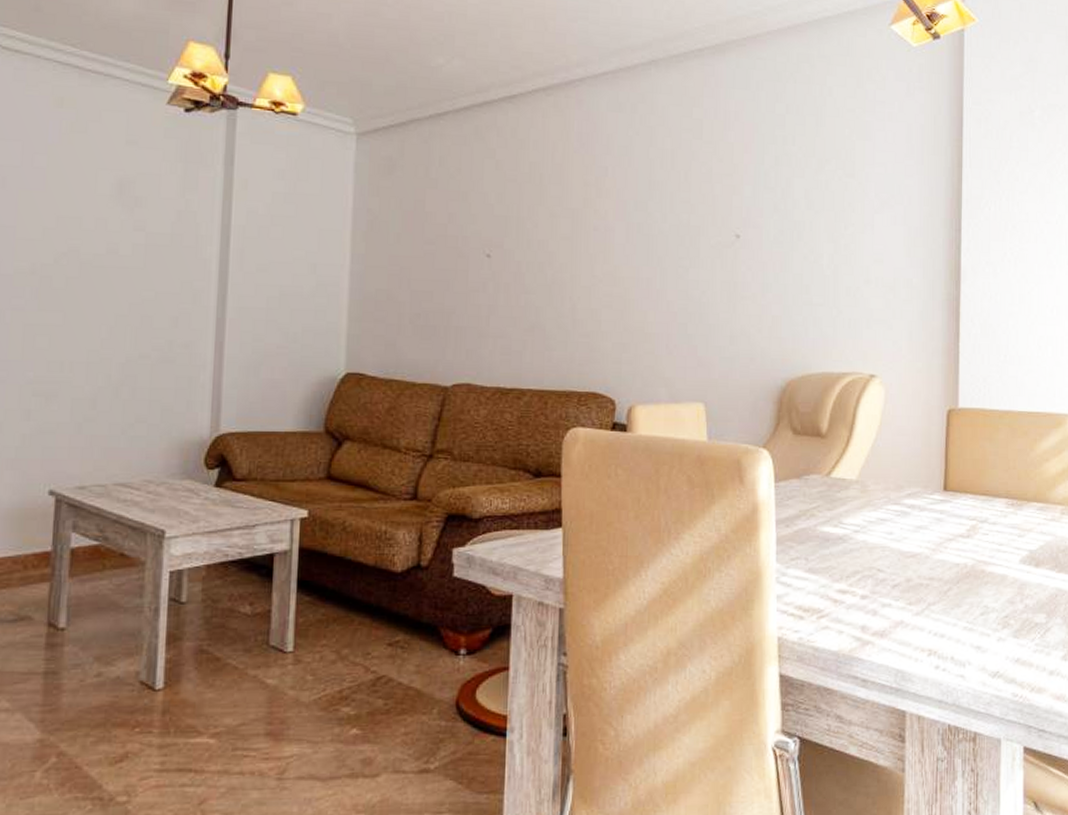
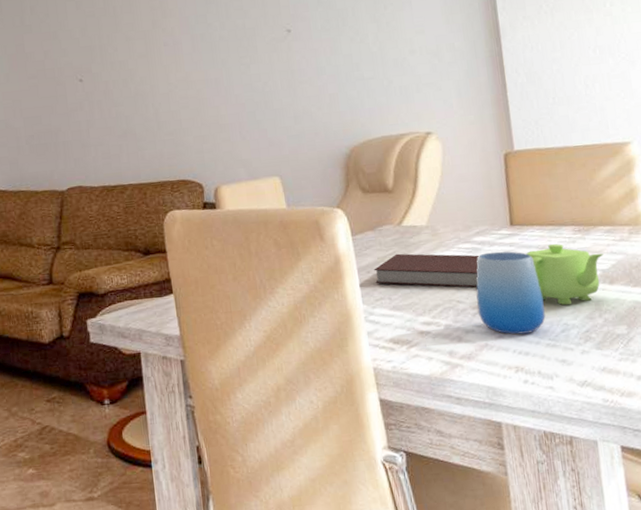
notebook: none [793,508,908,556] -> present [374,253,480,288]
cup: none [897,518,967,613] -> present [476,251,546,335]
teapot: none [956,517,1033,586] -> present [526,244,604,306]

